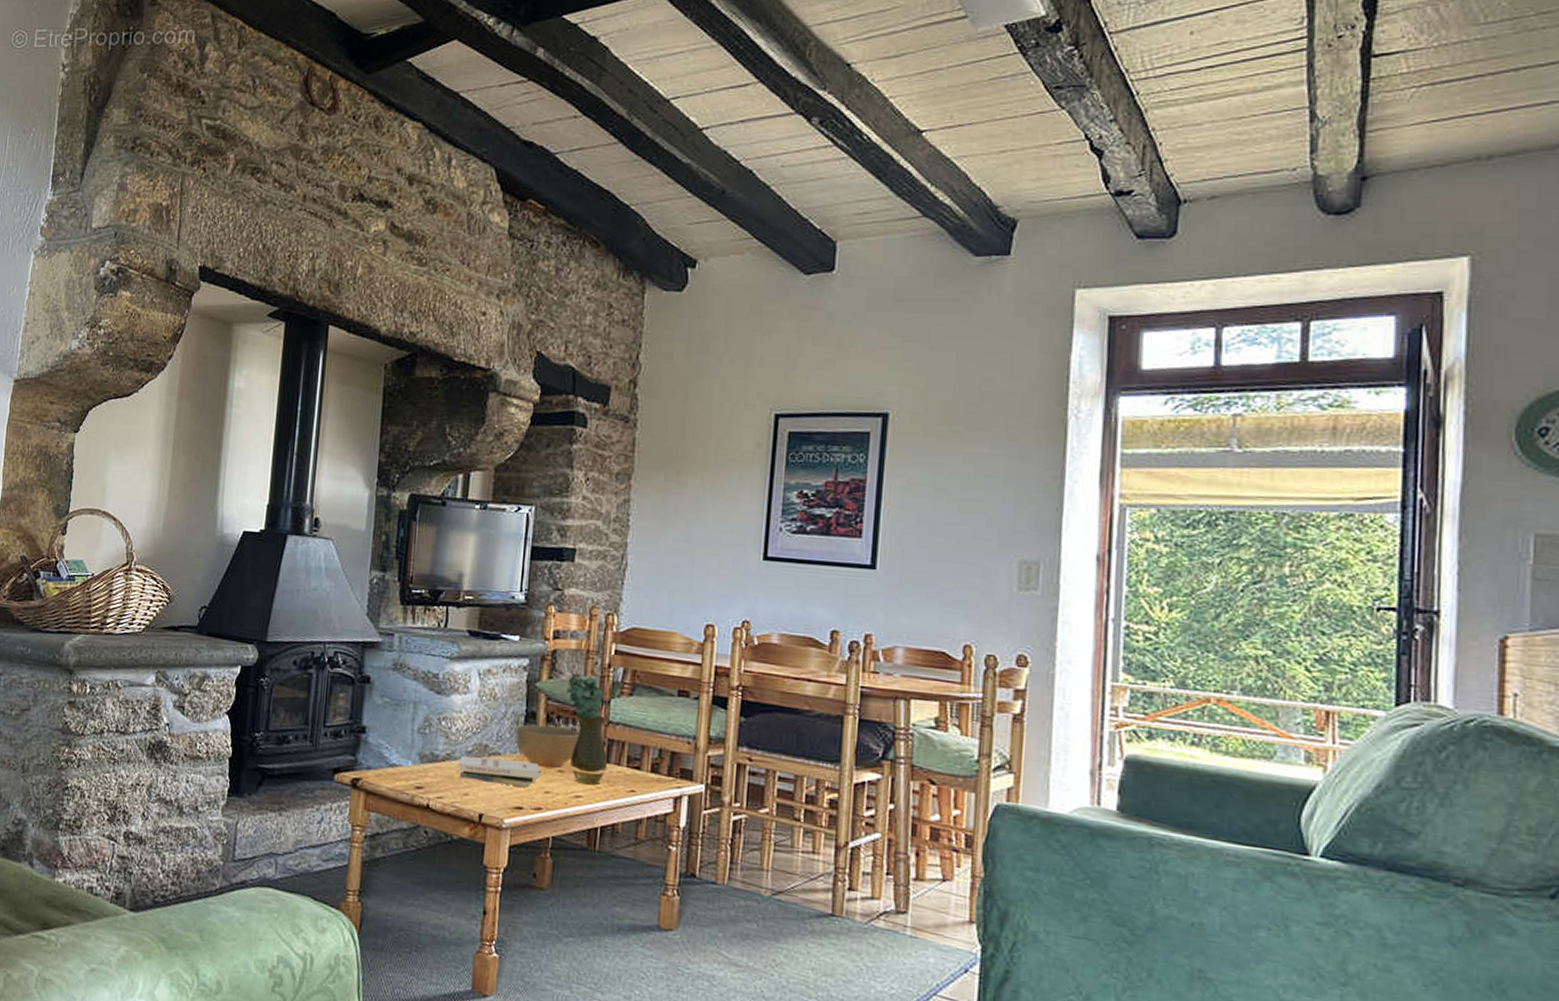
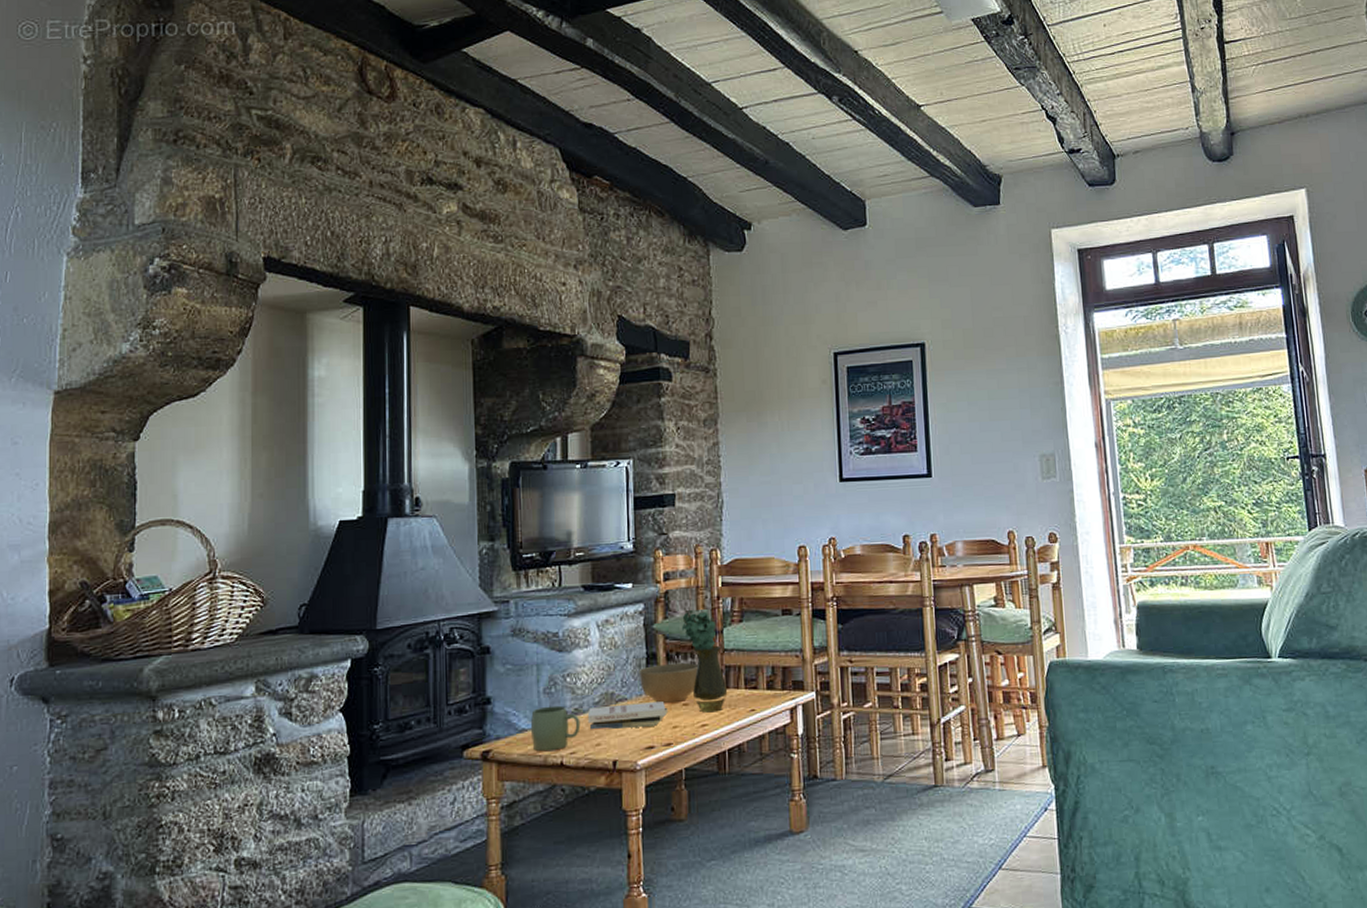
mug: none [400,746,451,792] -> present [530,705,581,752]

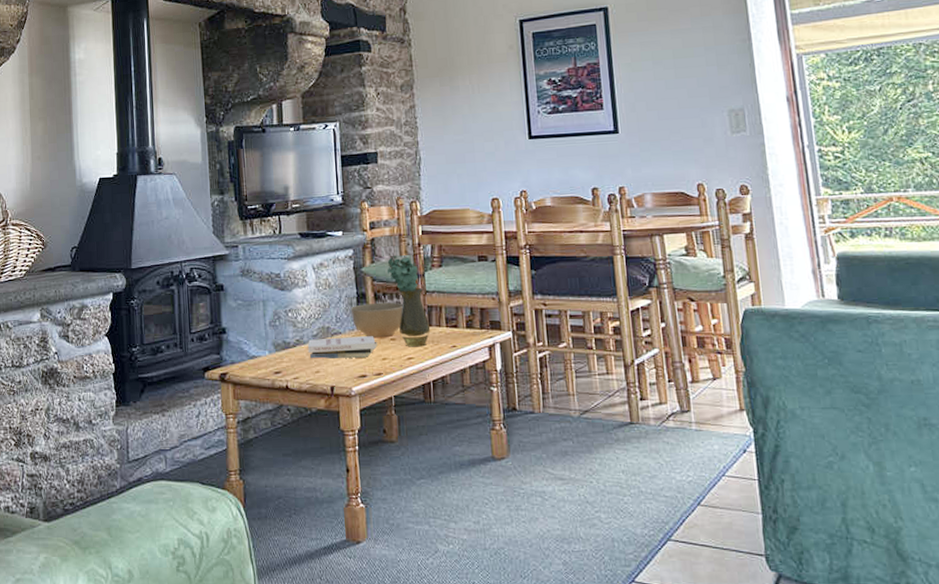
mug: present [530,705,581,752] -> none [259,336,302,376]

